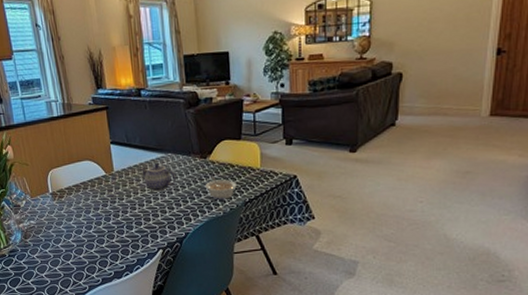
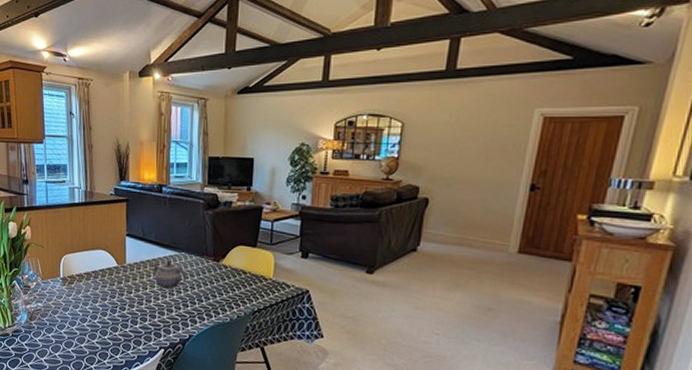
legume: present [205,176,237,200] -> none [214,280,247,306]

